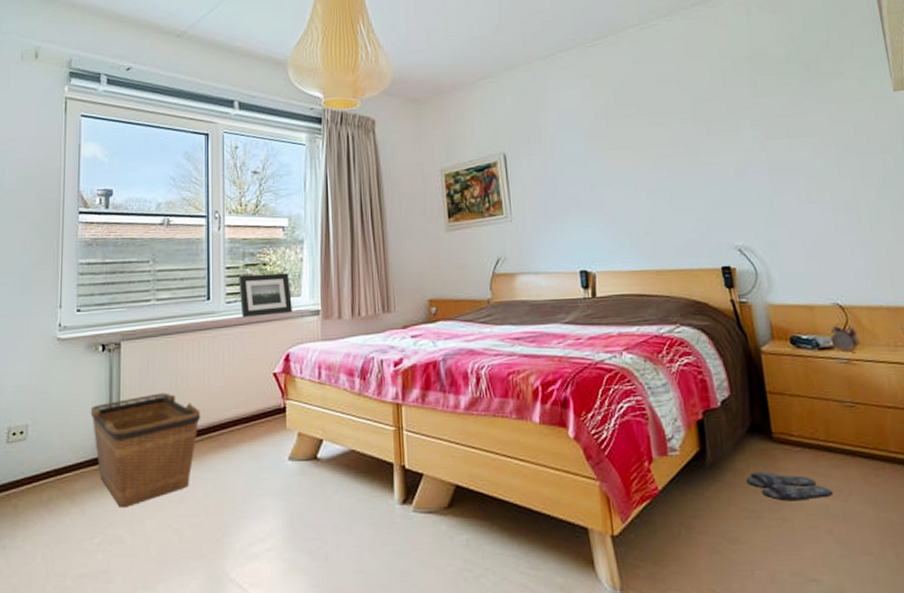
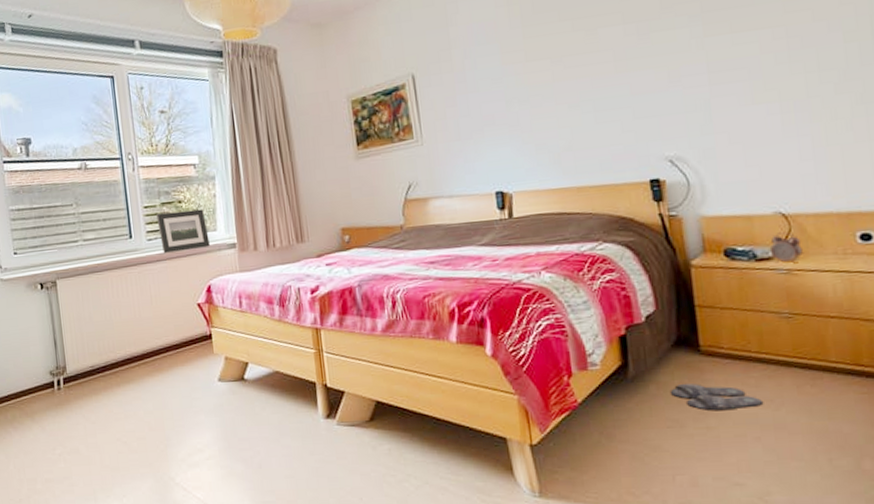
bicycle basket: present [90,392,201,507] -> none [37,324,136,424]

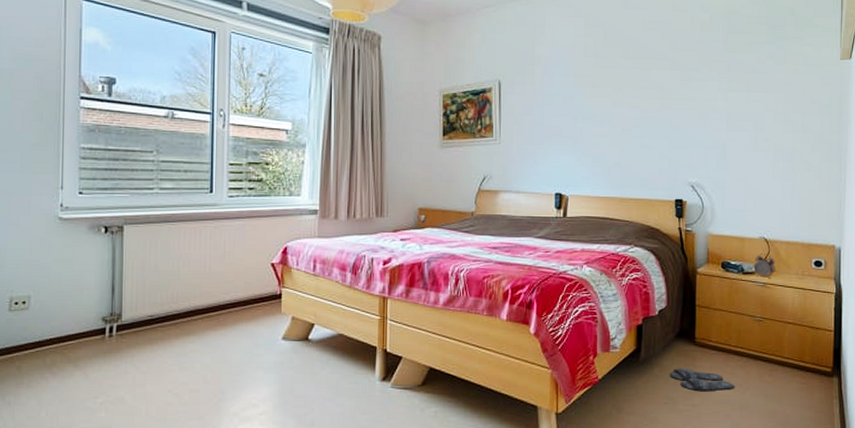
picture frame: present [156,209,210,254] -> none [241,172,292,212]

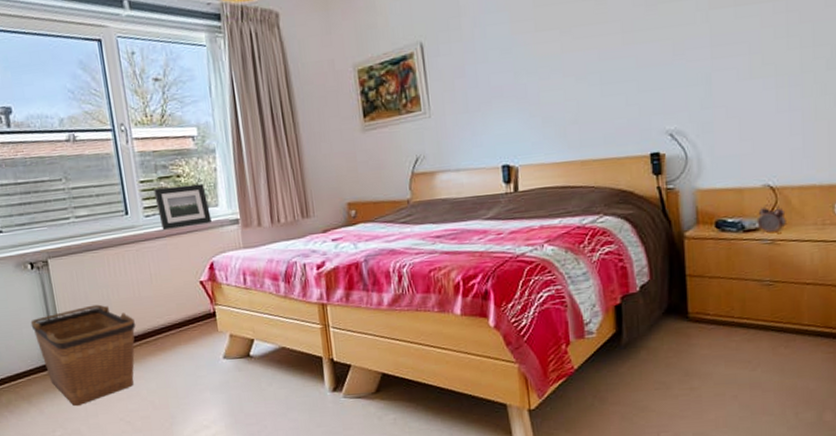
bicycle basket: none [93,274,202,373] -> present [30,304,136,406]
picture frame: none [241,172,292,212] -> present [154,183,212,231]
slippers: present [670,369,735,392] -> none [660,348,742,373]

